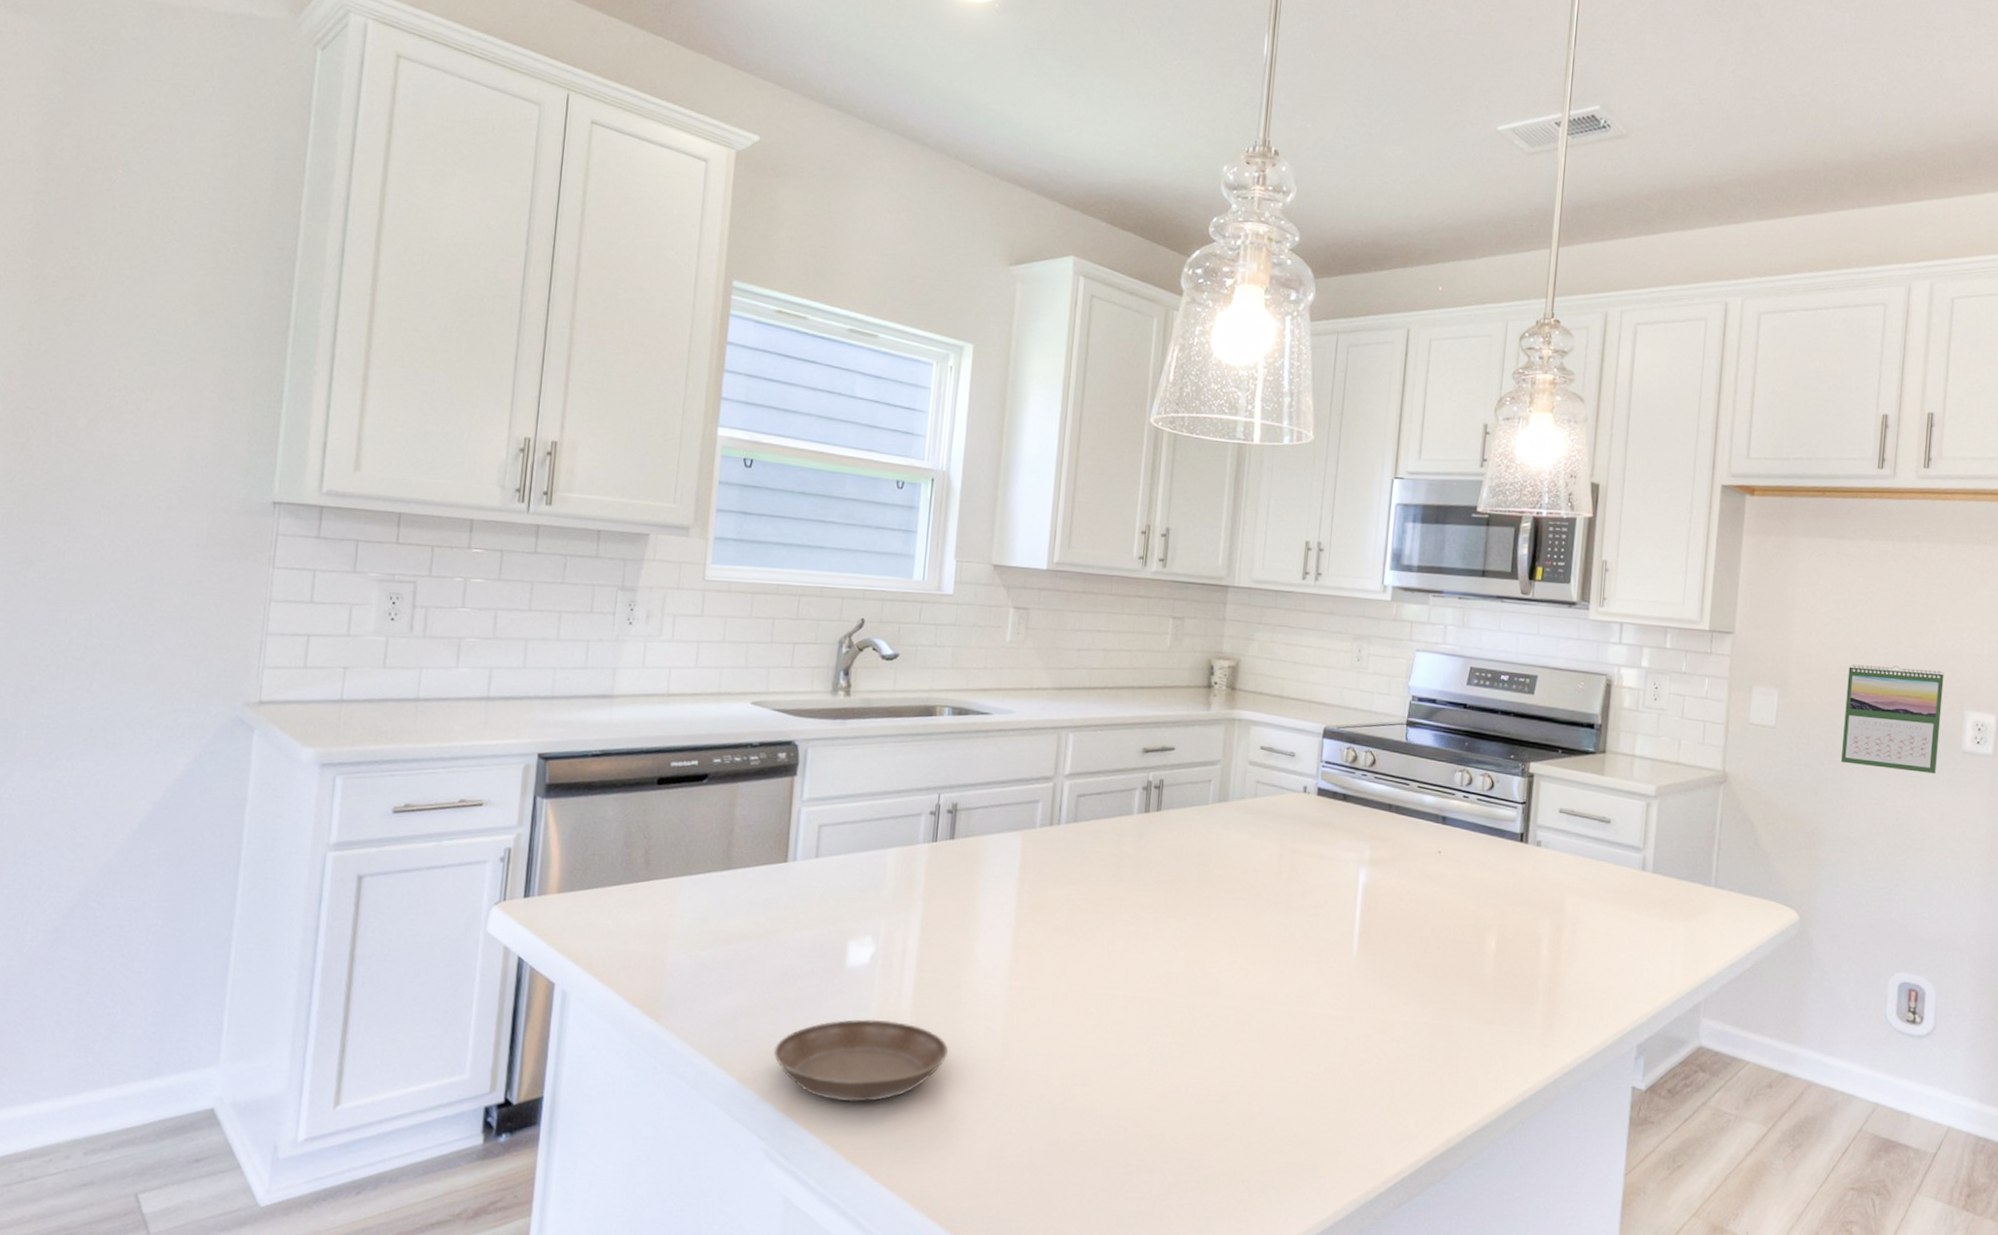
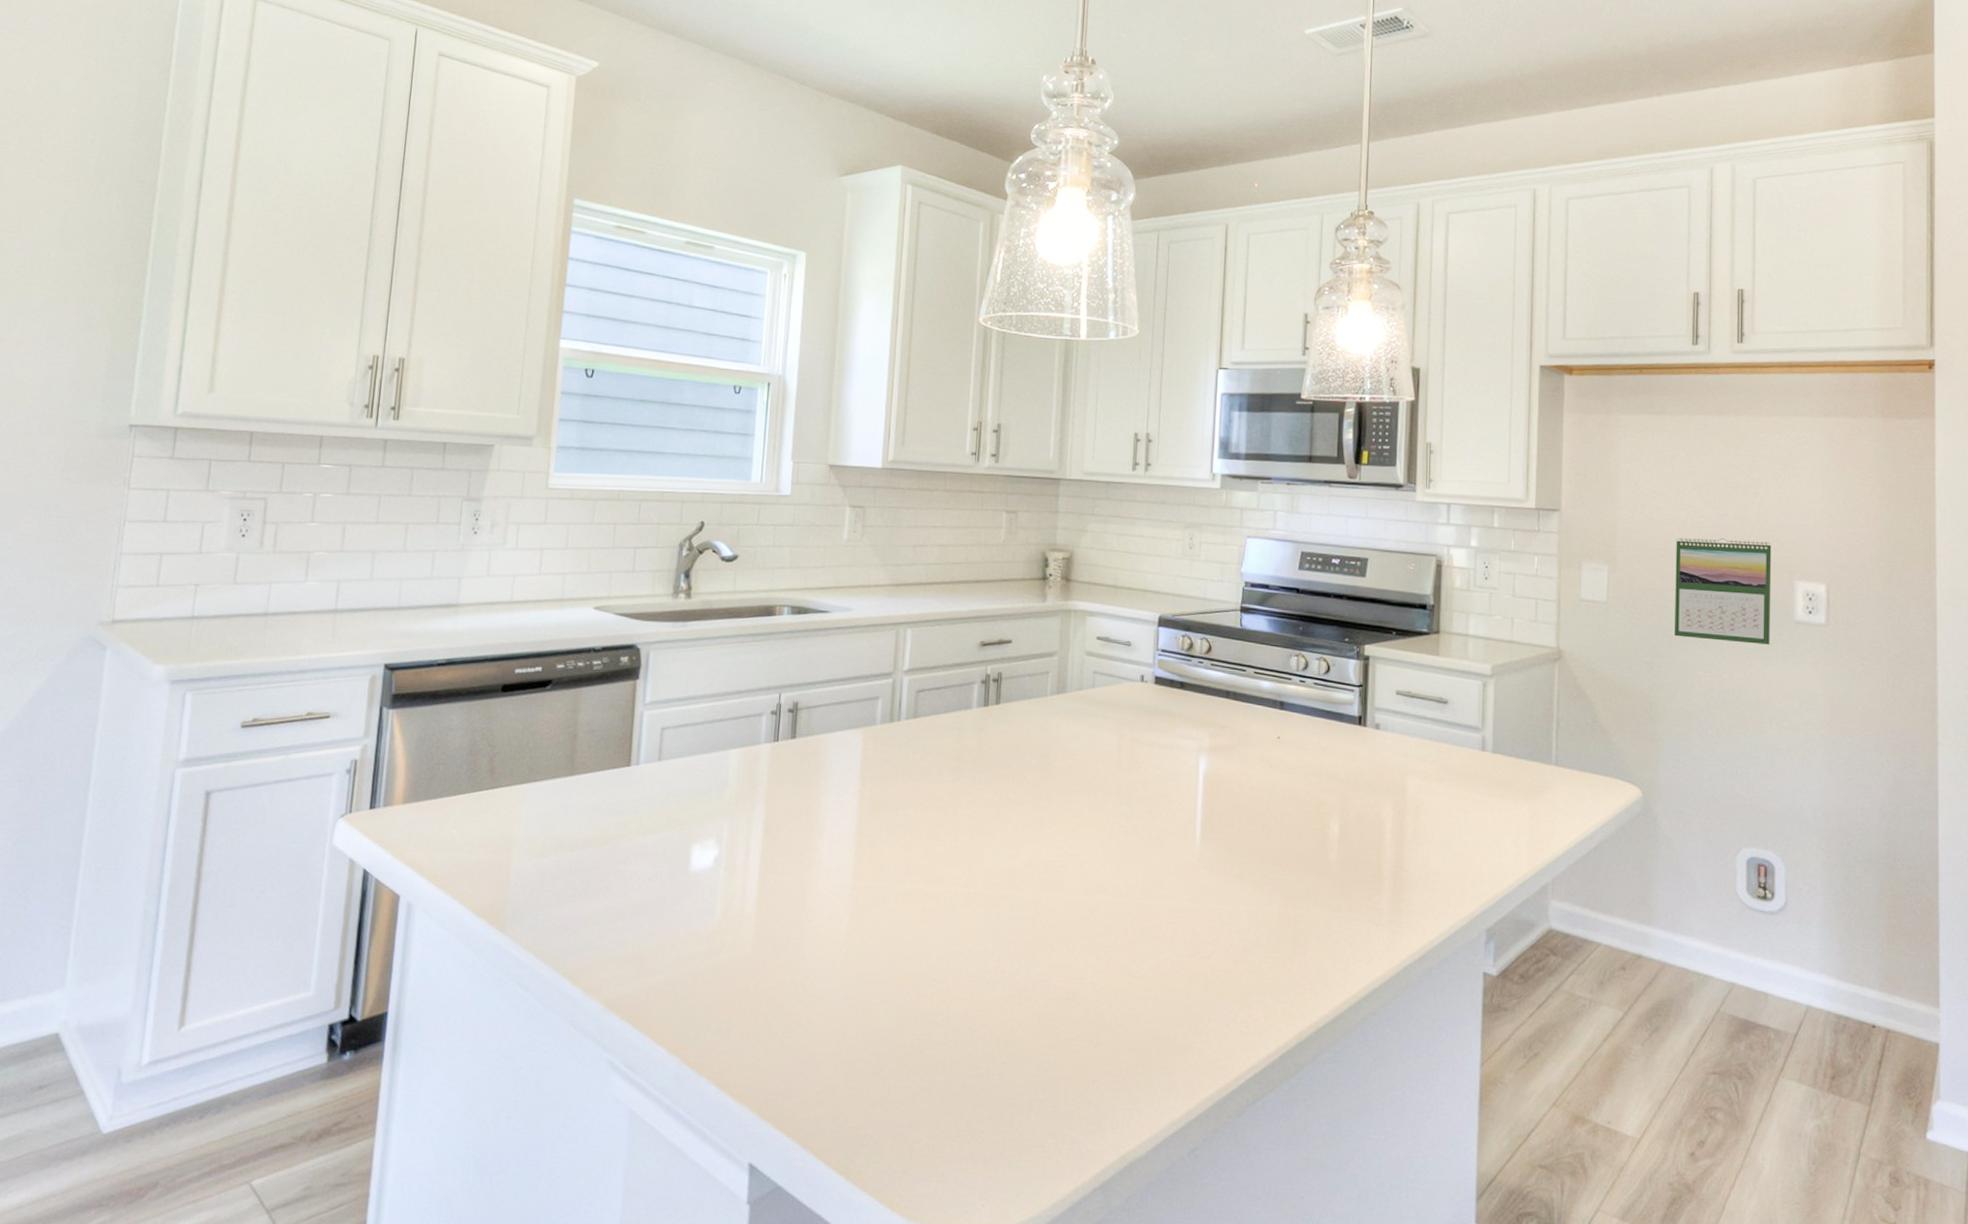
saucer: present [773,1019,949,1102] -> none [618,923,794,1010]

